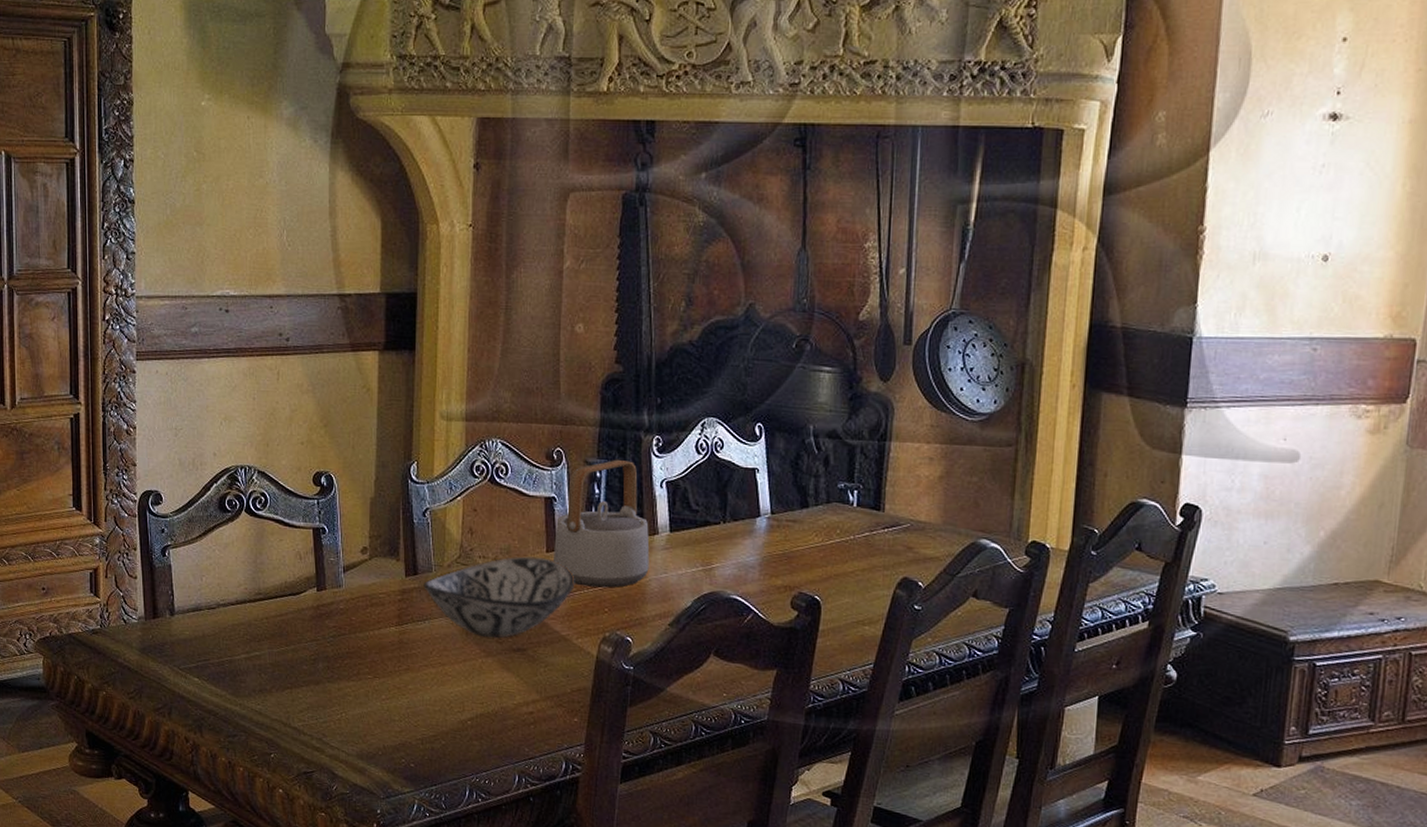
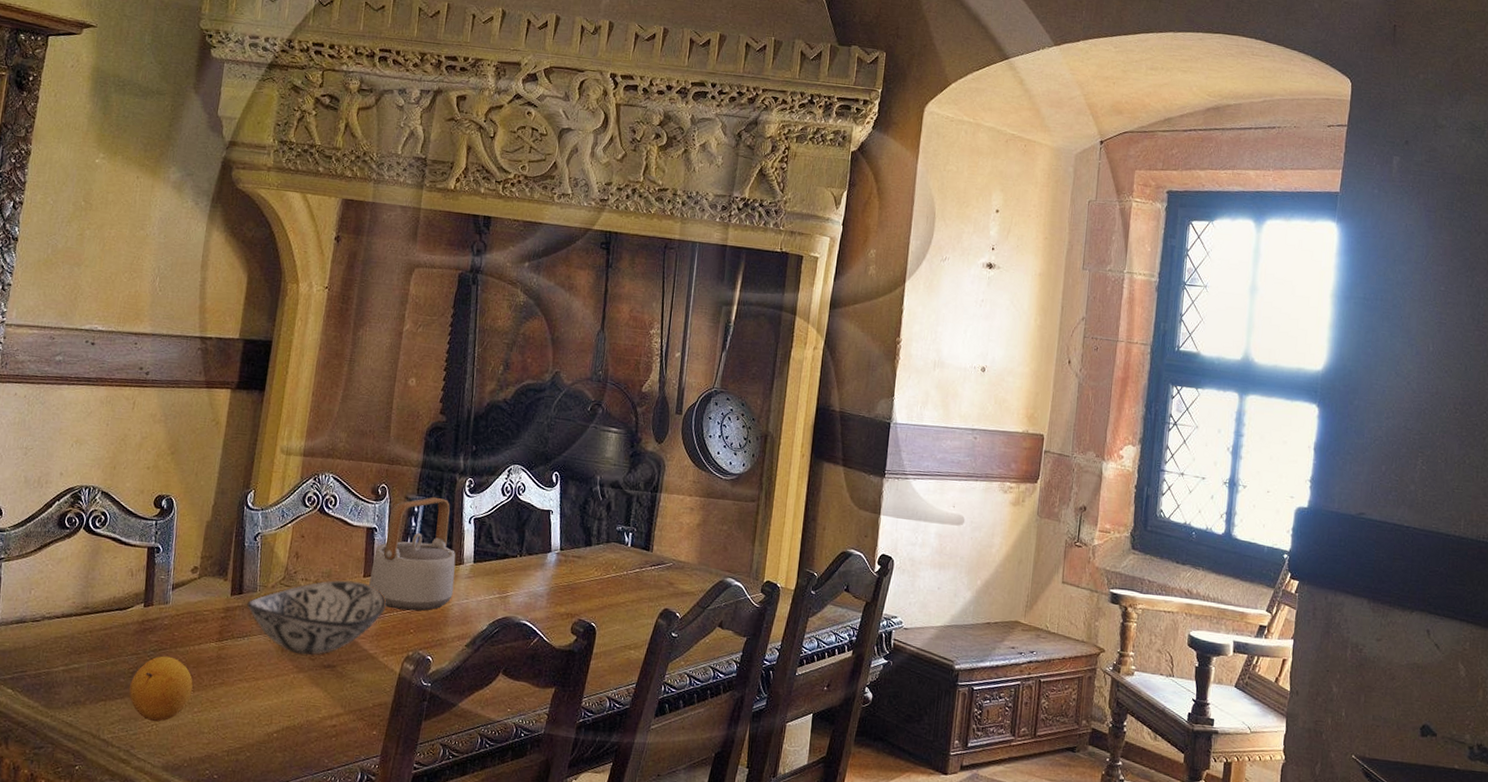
fruit: none [314,642,377,710] -> present [129,656,193,722]

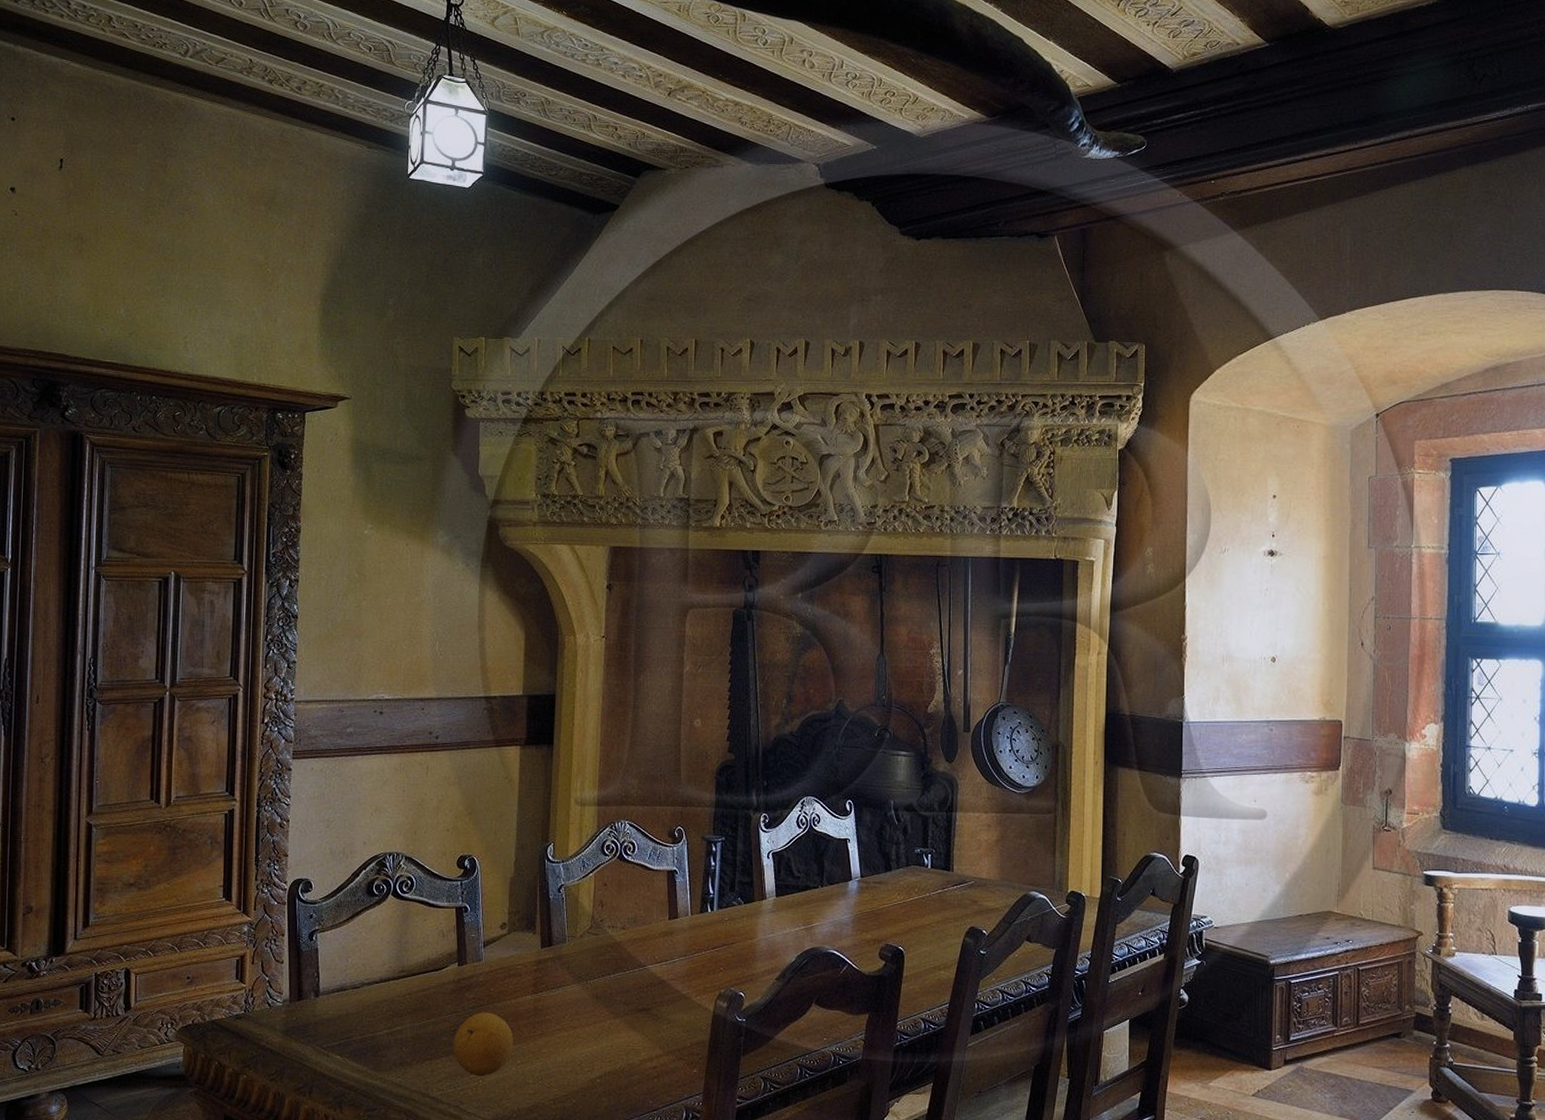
decorative bowl: present [247,580,387,656] -> none [558,924,694,1001]
teapot: present [369,496,456,611] -> none [675,835,759,949]

